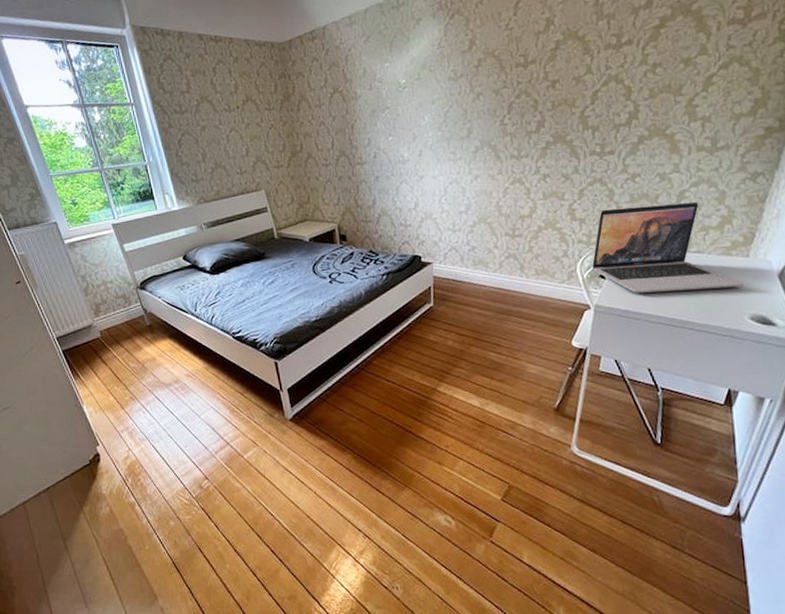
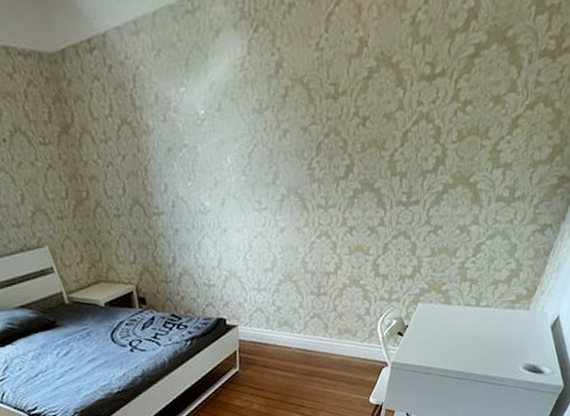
laptop: present [592,201,745,293] -> none [392,255,523,349]

